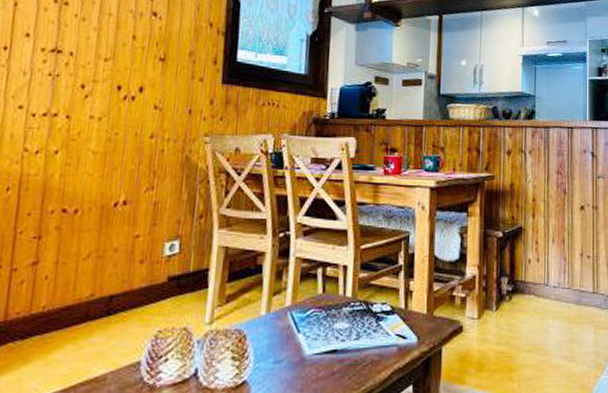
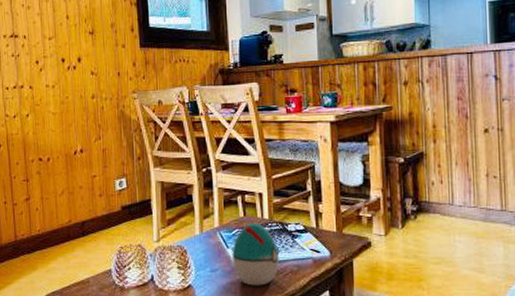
decorative egg: none [302,301,359,381] -> present [232,223,279,286]

